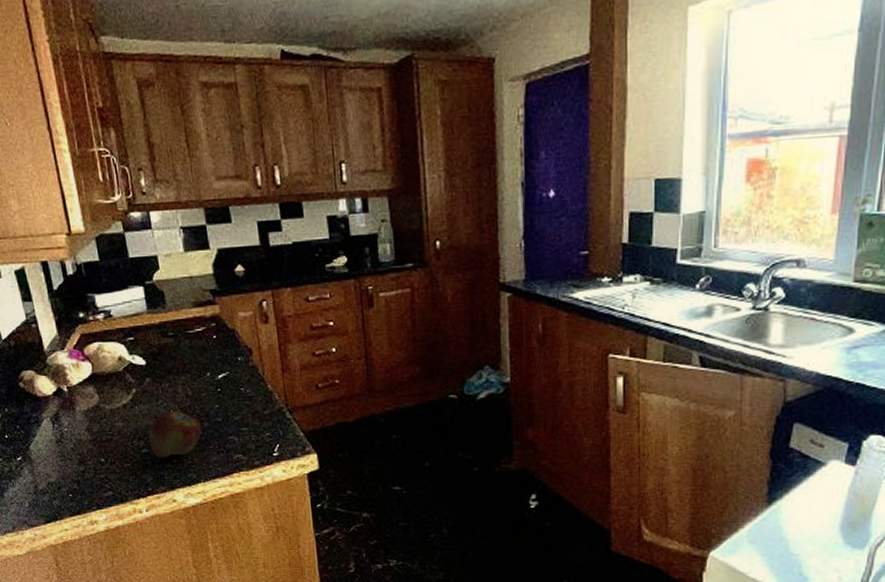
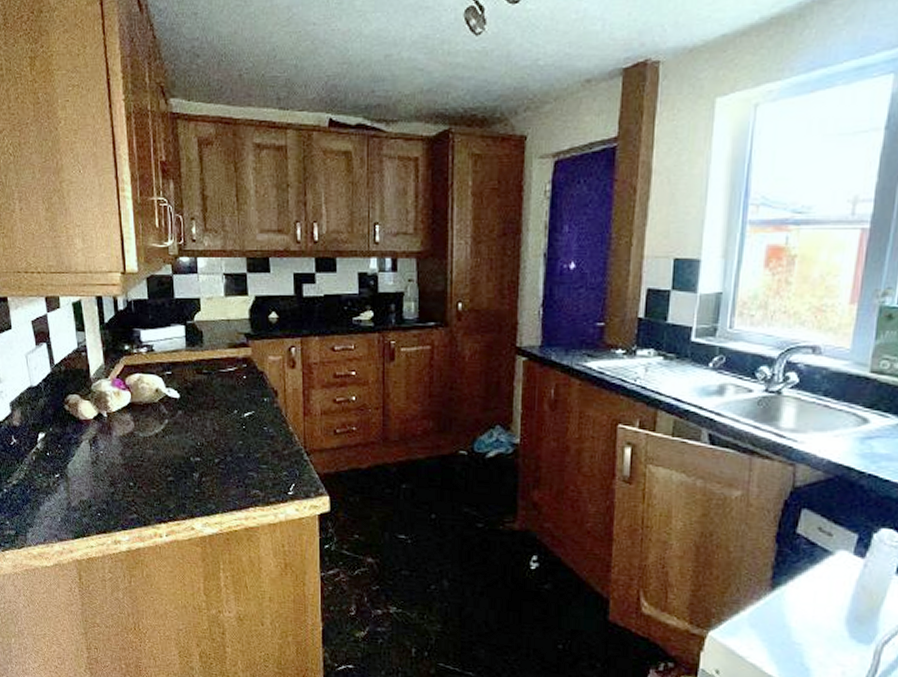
fruit: present [148,411,202,458] -> none [175,443,225,487]

